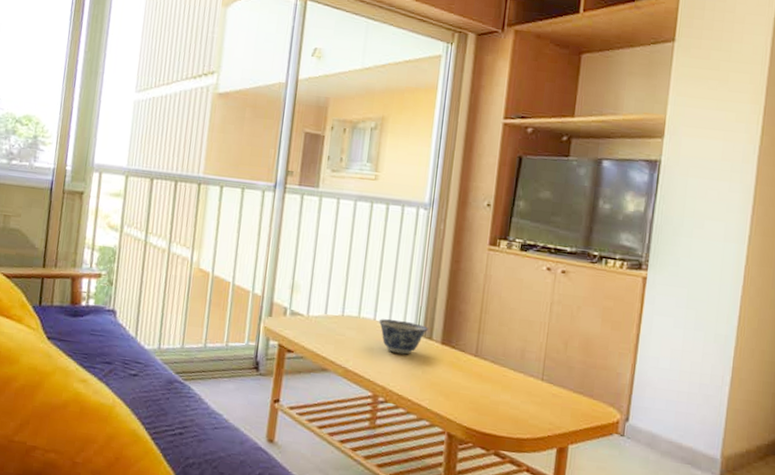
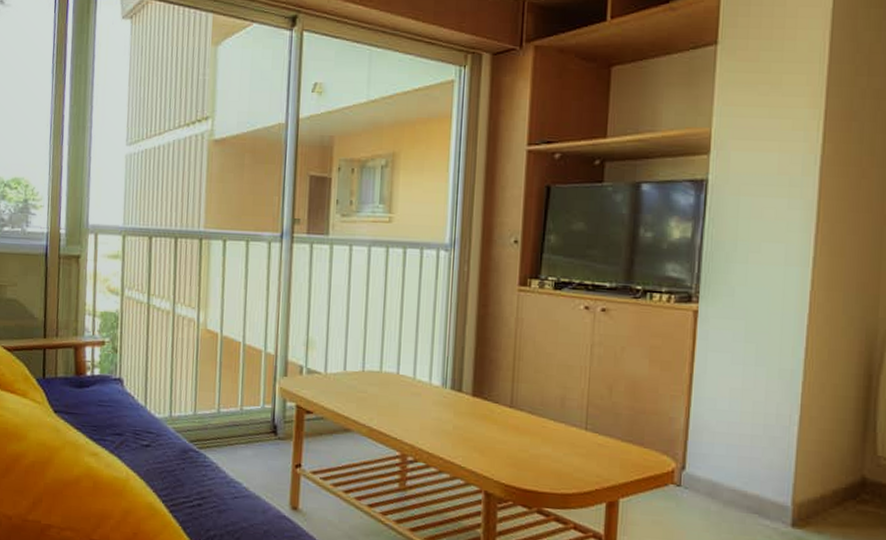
bowl: present [378,319,429,355] -> none [402,372,458,410]

